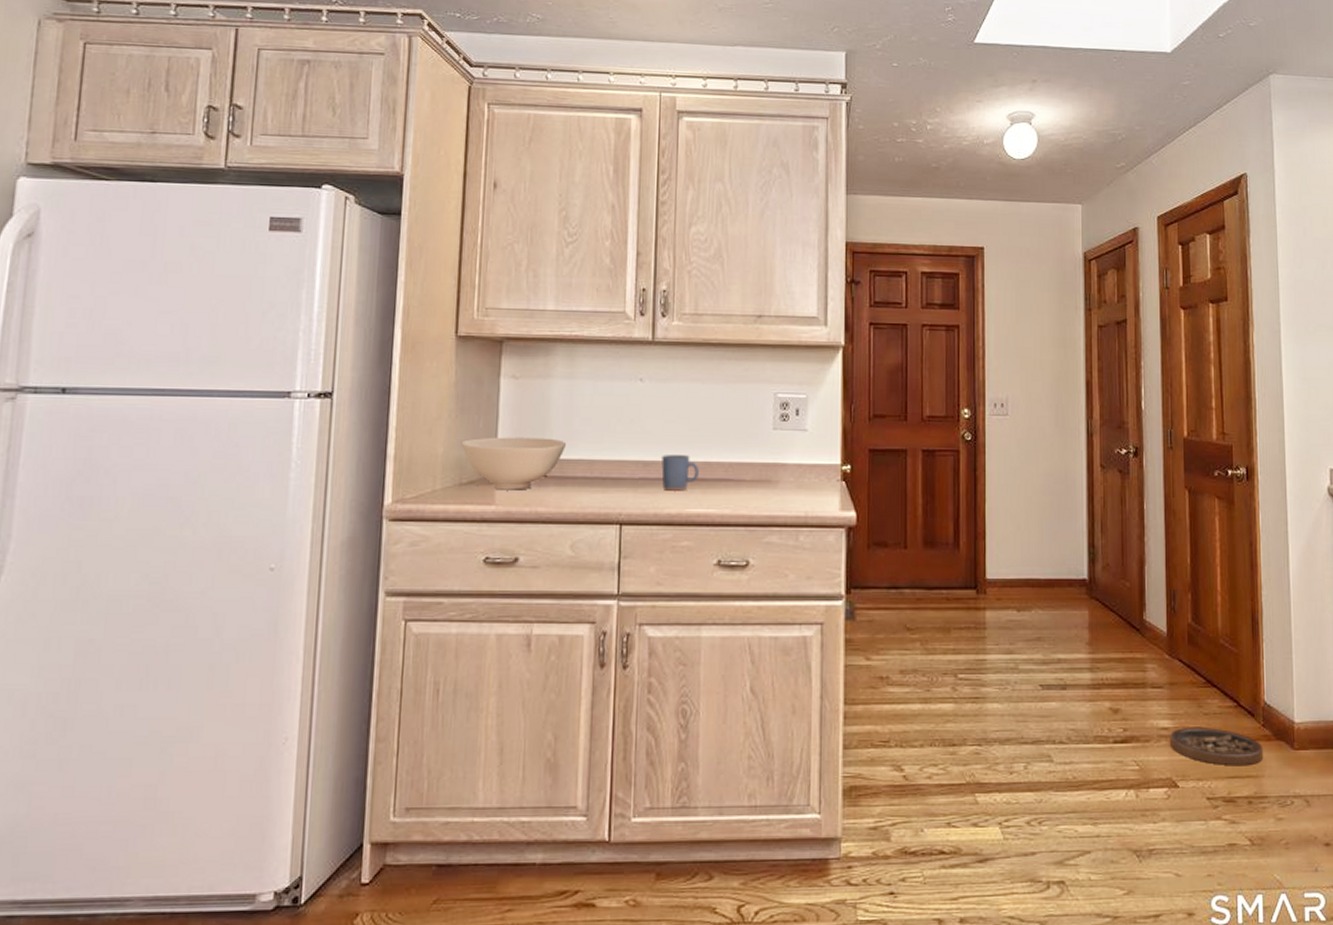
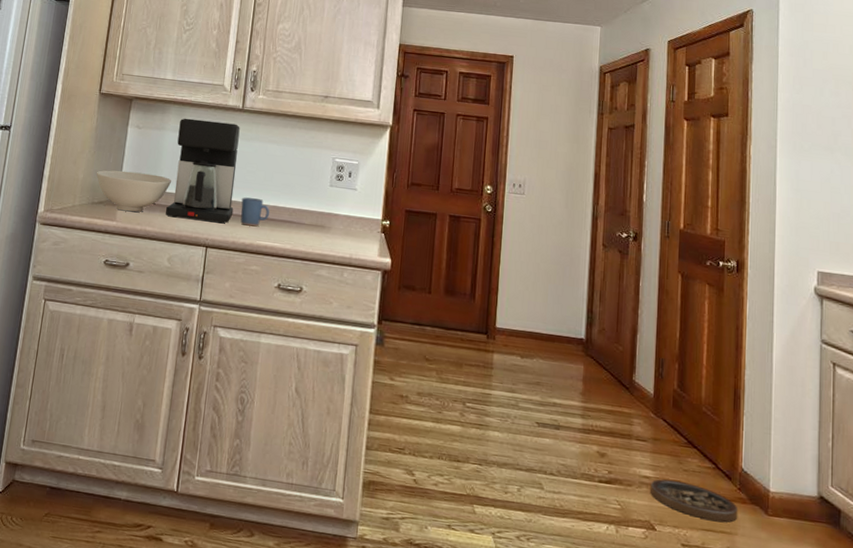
coffee maker: none [562,359,652,492] -> present [166,118,240,224]

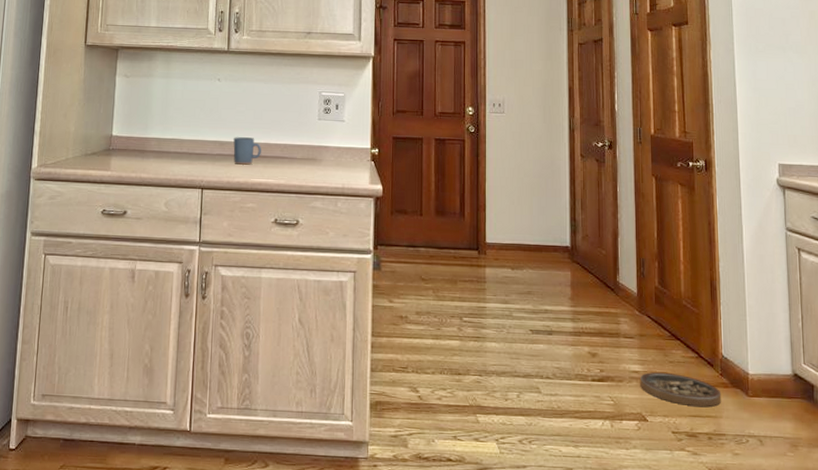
bowl: present [96,170,171,212] -> none [87,120,163,160]
coffee maker: present [166,118,240,224] -> none [159,63,227,165]

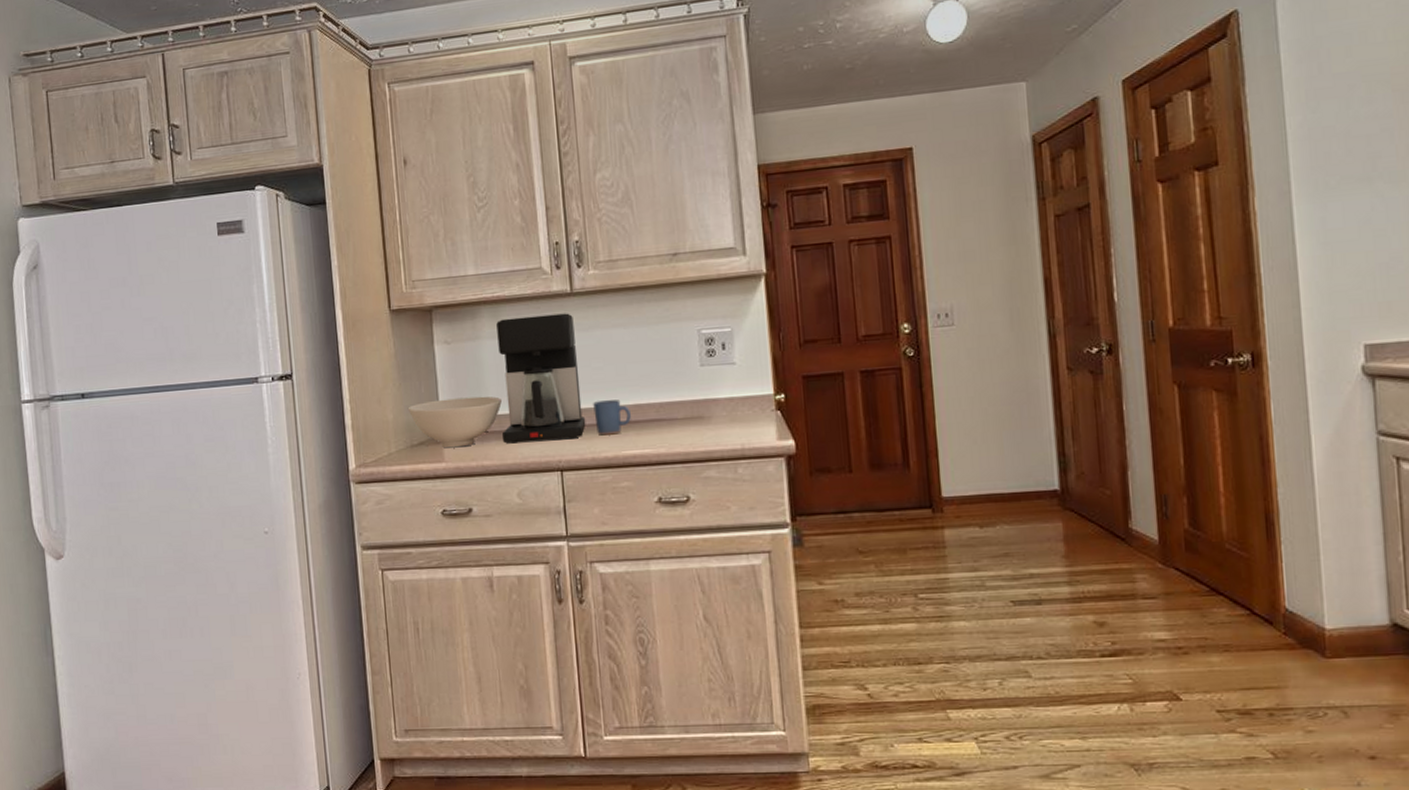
bowl: none [87,120,163,160] -> present [407,396,502,448]
coffee maker: none [159,63,227,165] -> present [496,313,586,444]
pet bowl: present [640,372,722,408] -> none [1168,637,1287,677]

